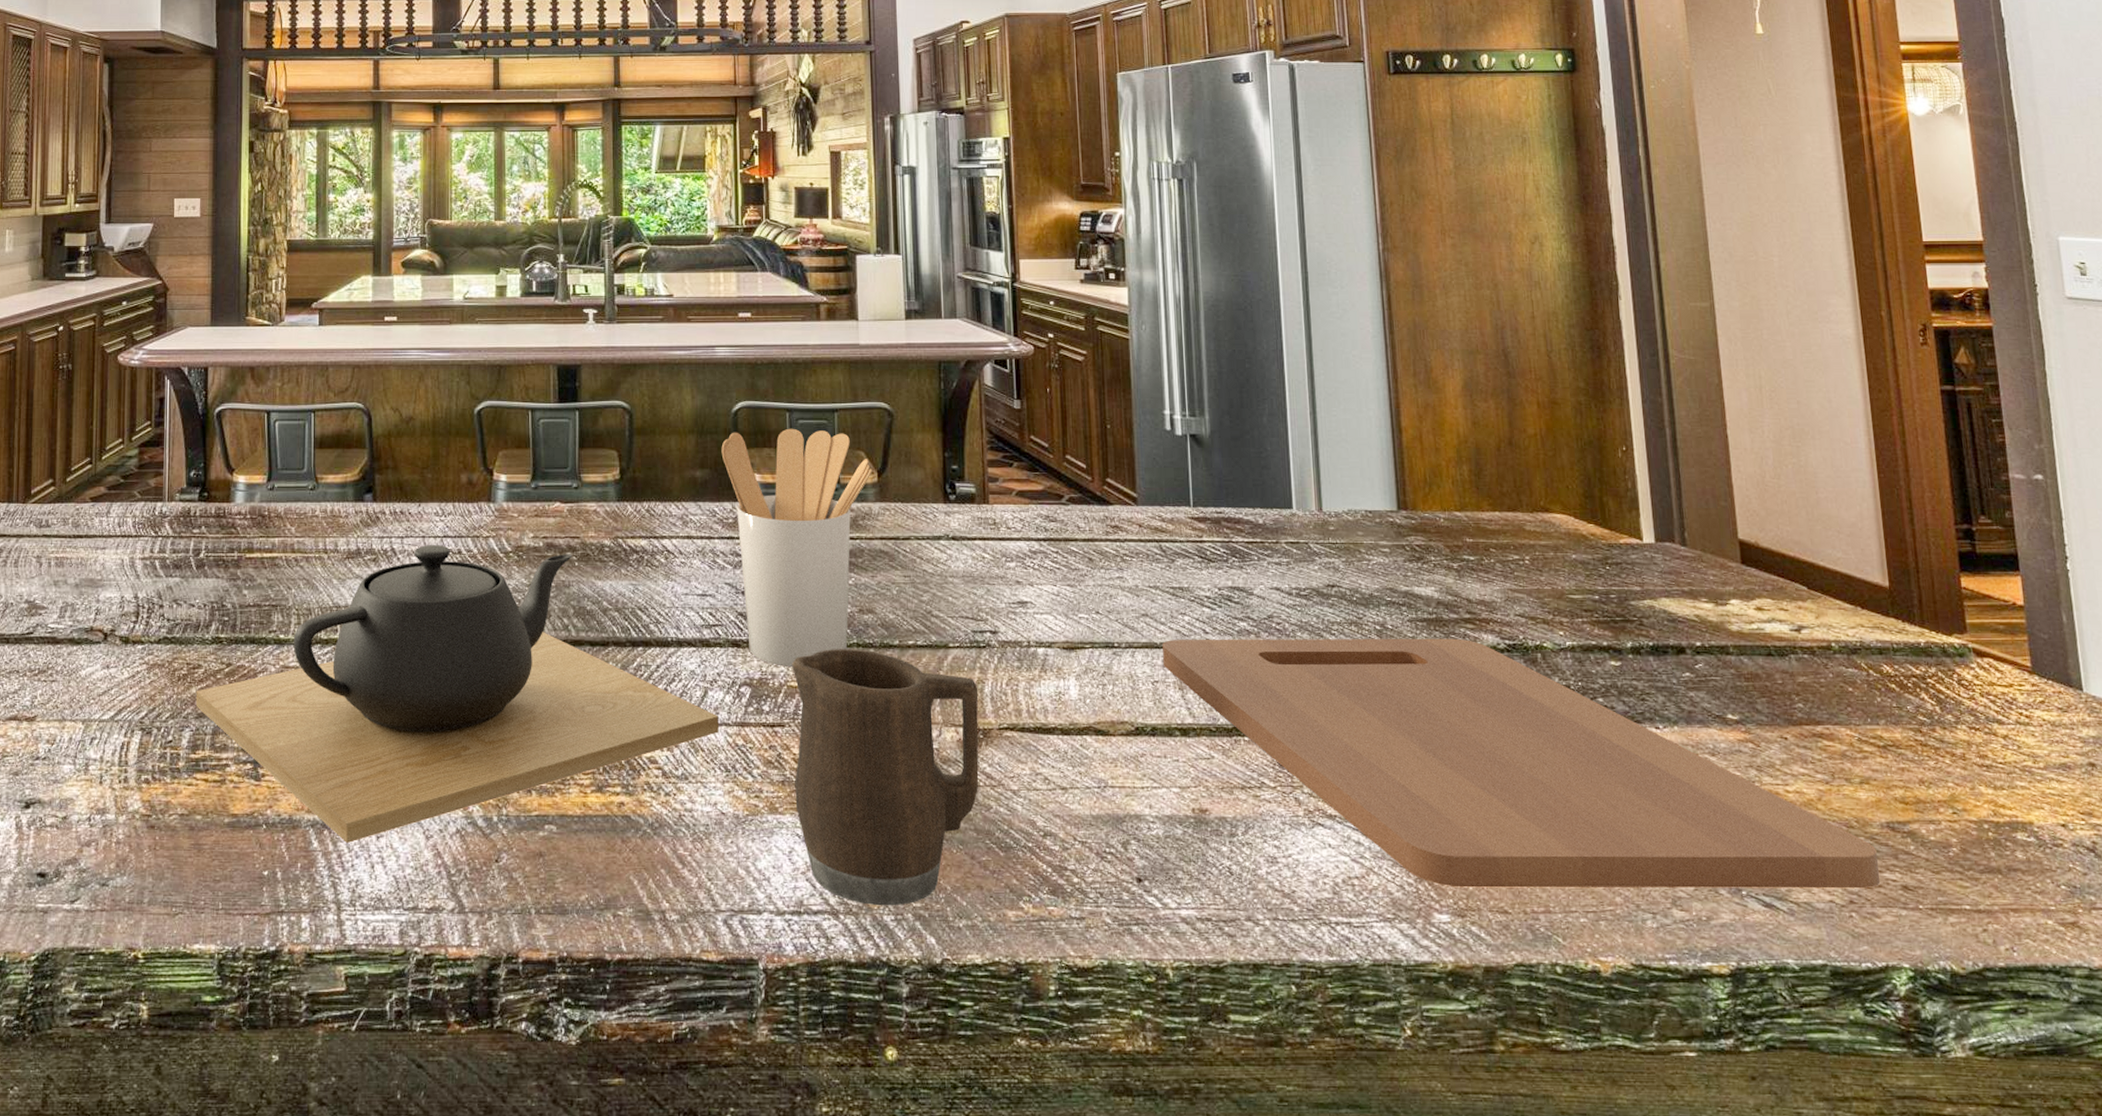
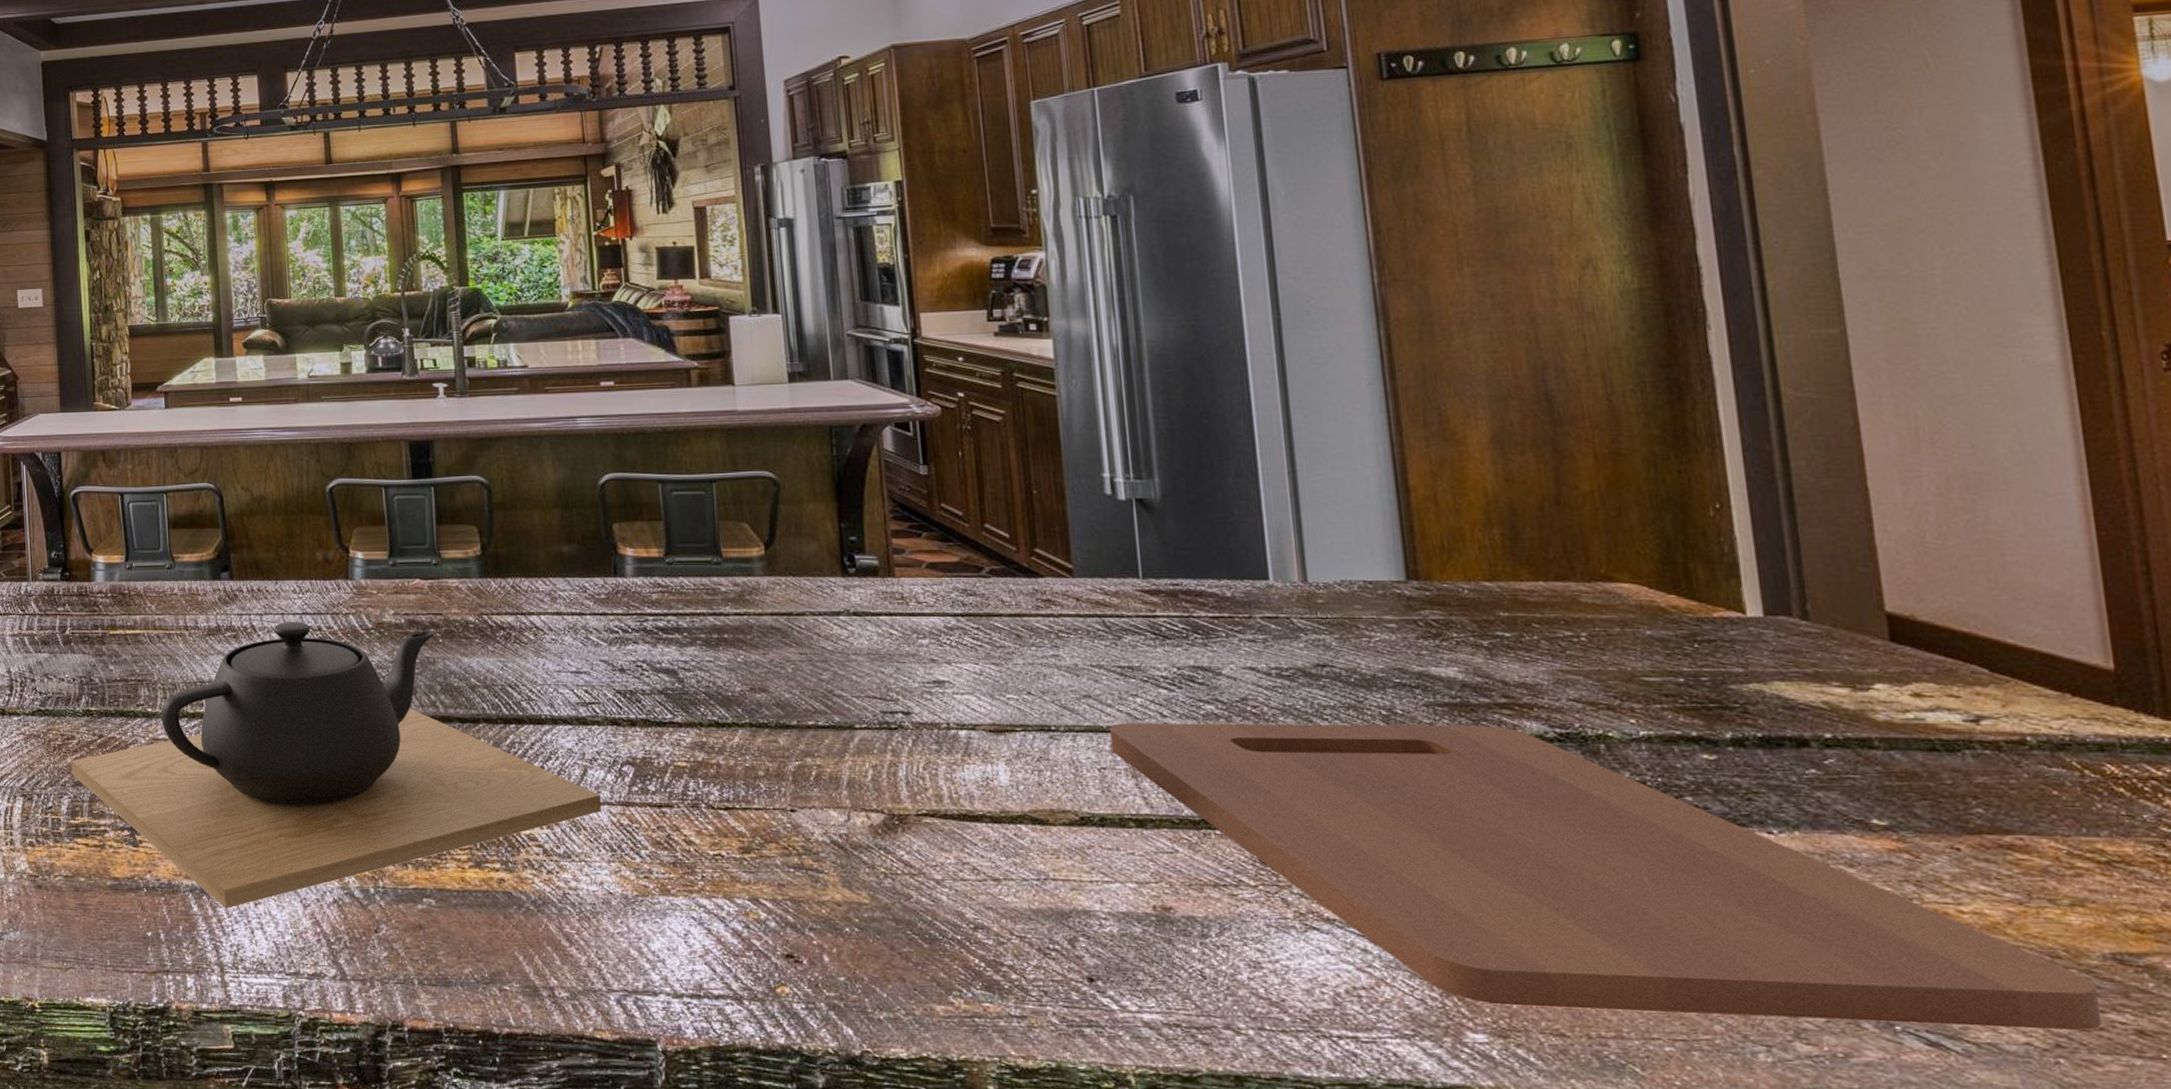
utensil holder: present [721,428,872,668] -> none [588,500,759,747]
mug: present [791,649,979,906] -> none [677,728,896,995]

